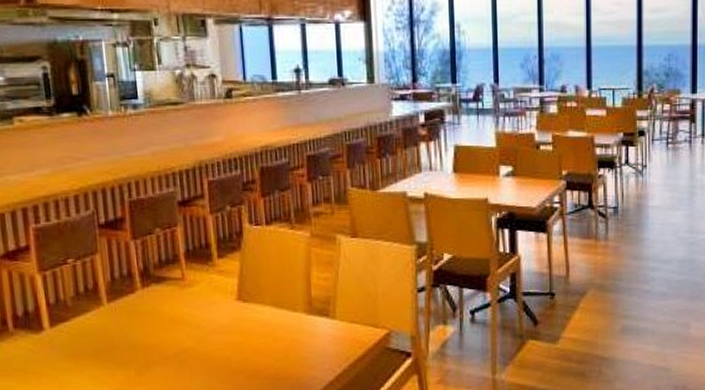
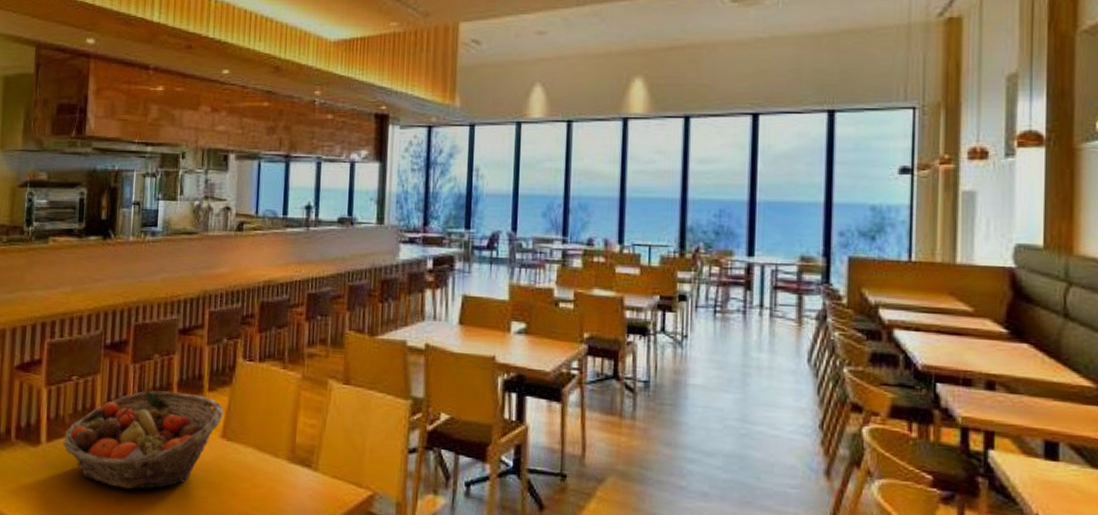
fruit basket: none [69,263,237,361] -> present [63,390,224,490]

